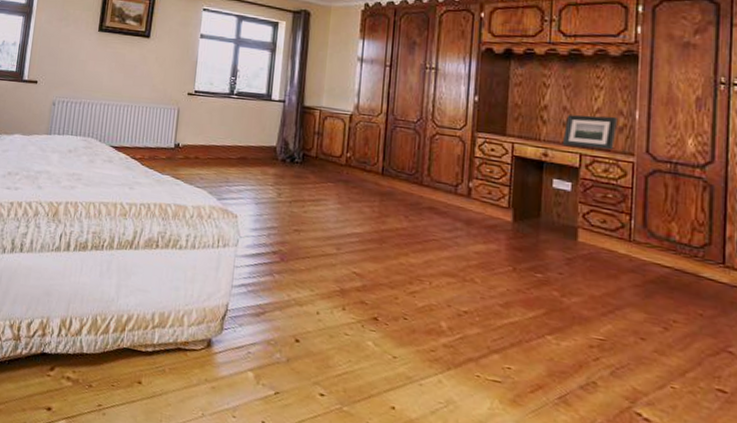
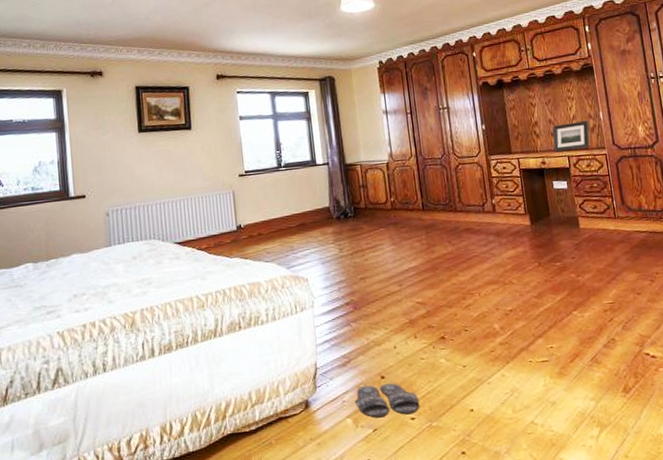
slippers: none [260,343,333,390] -> present [354,383,420,418]

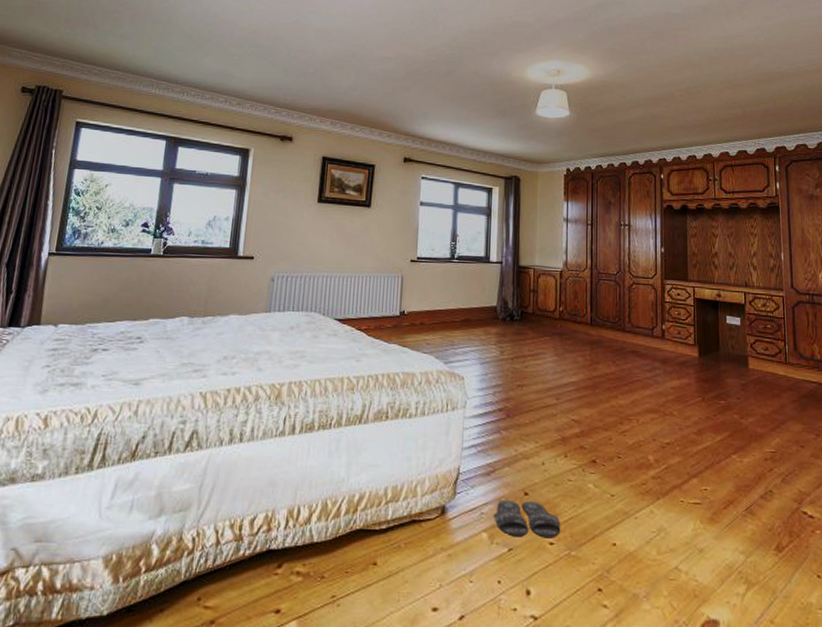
picture frame: present [552,120,590,153] -> none [730,258,769,287]

